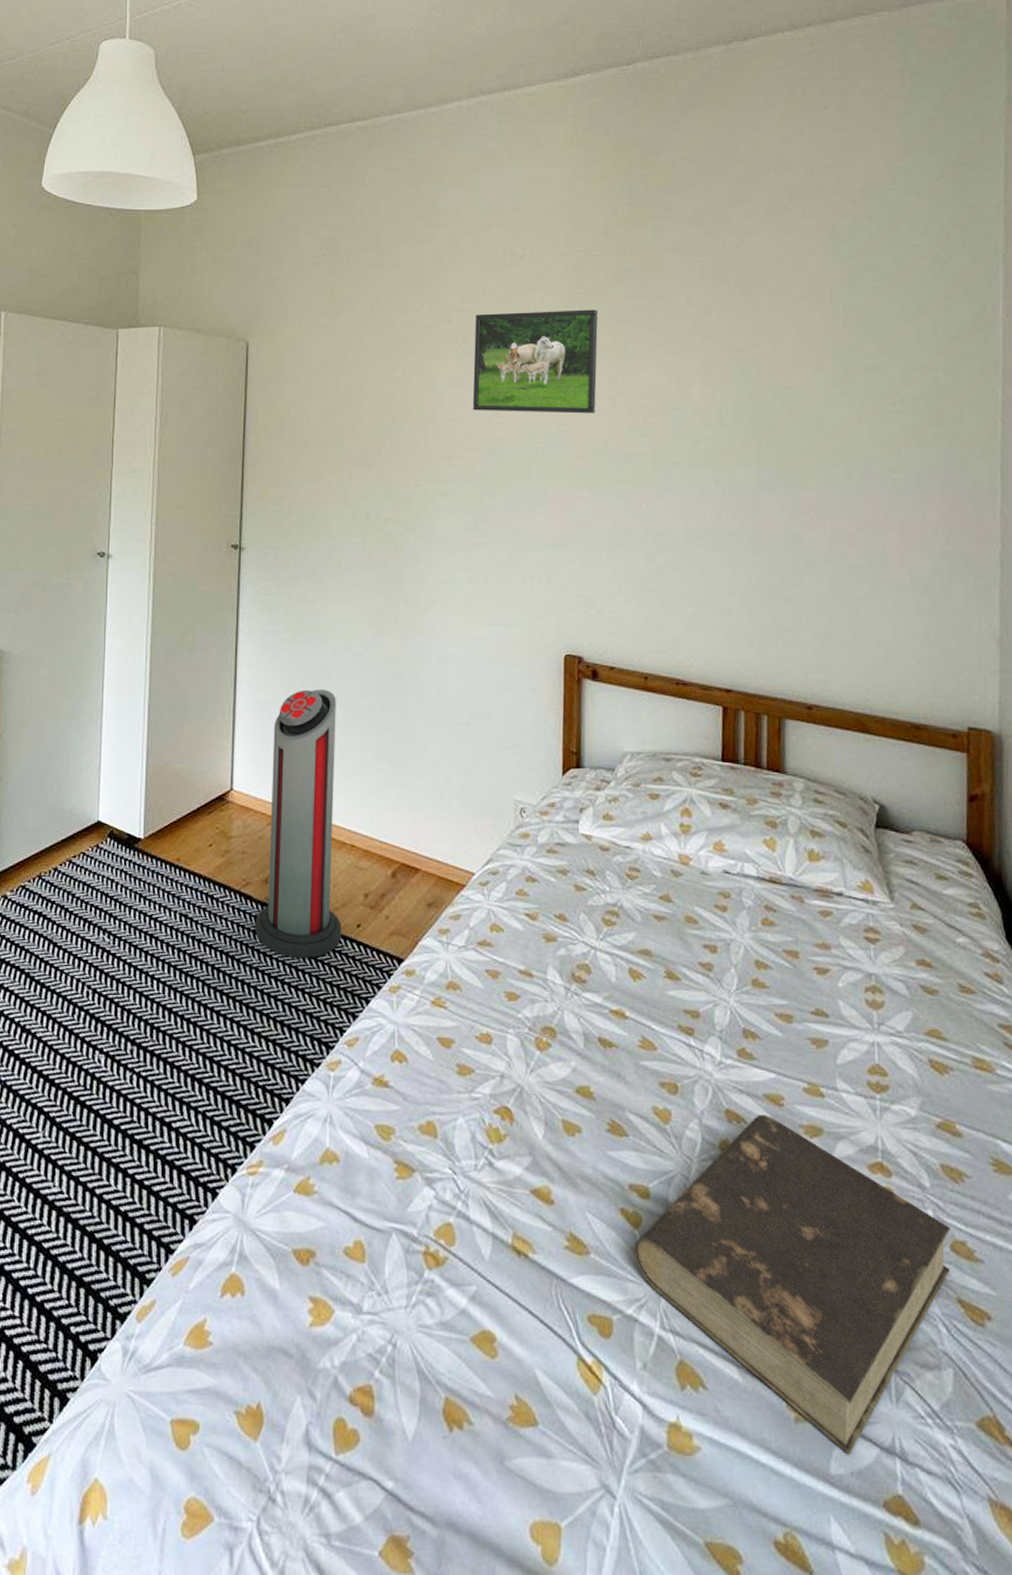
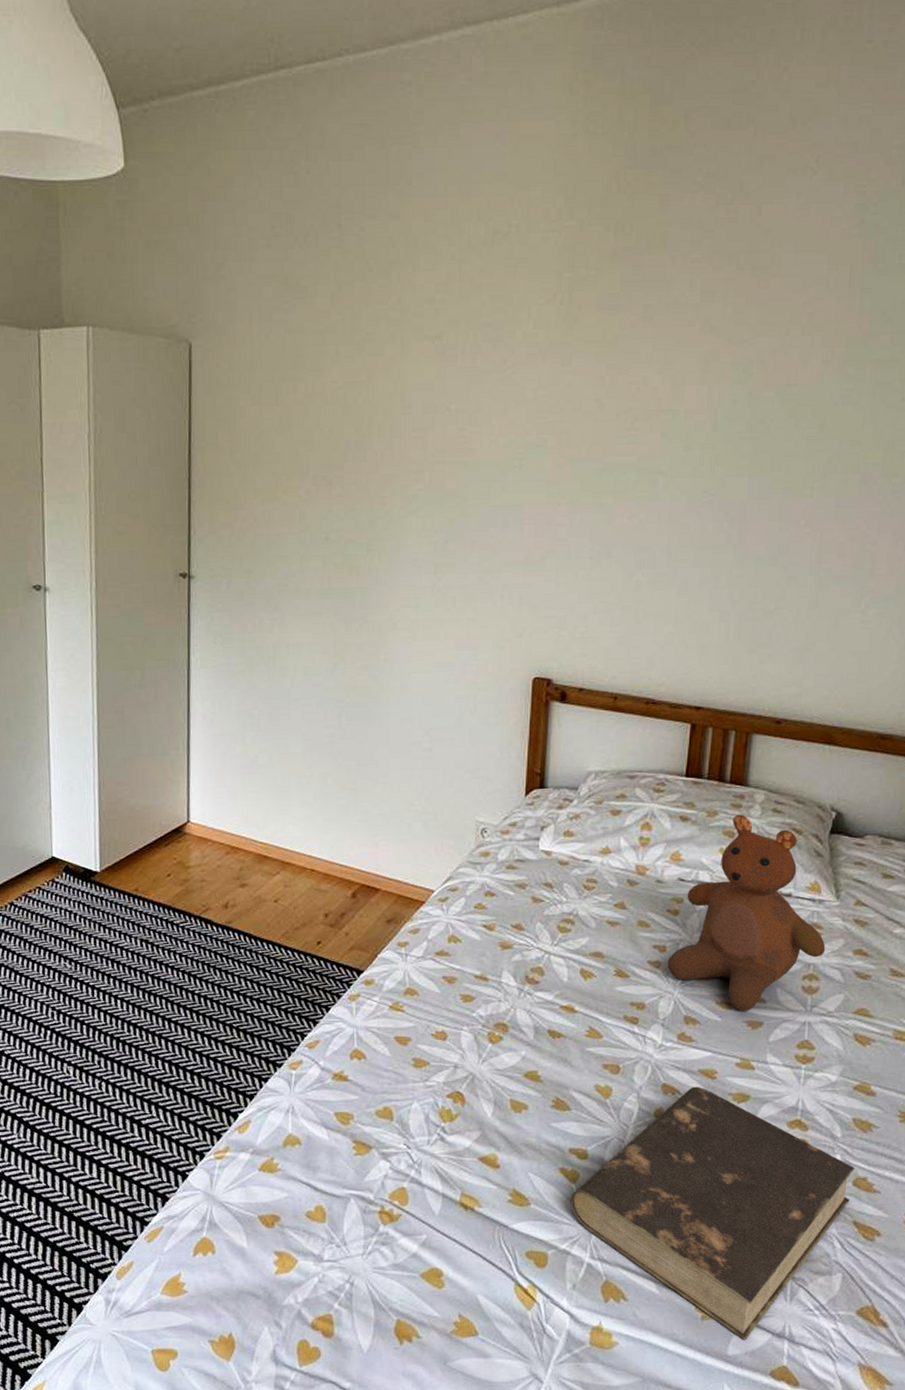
air purifier: present [255,689,342,959] -> none [216,720,302,975]
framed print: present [472,309,599,413] -> none [445,297,590,419]
teddy bear: none [720,803,886,1026] -> present [668,814,826,1011]

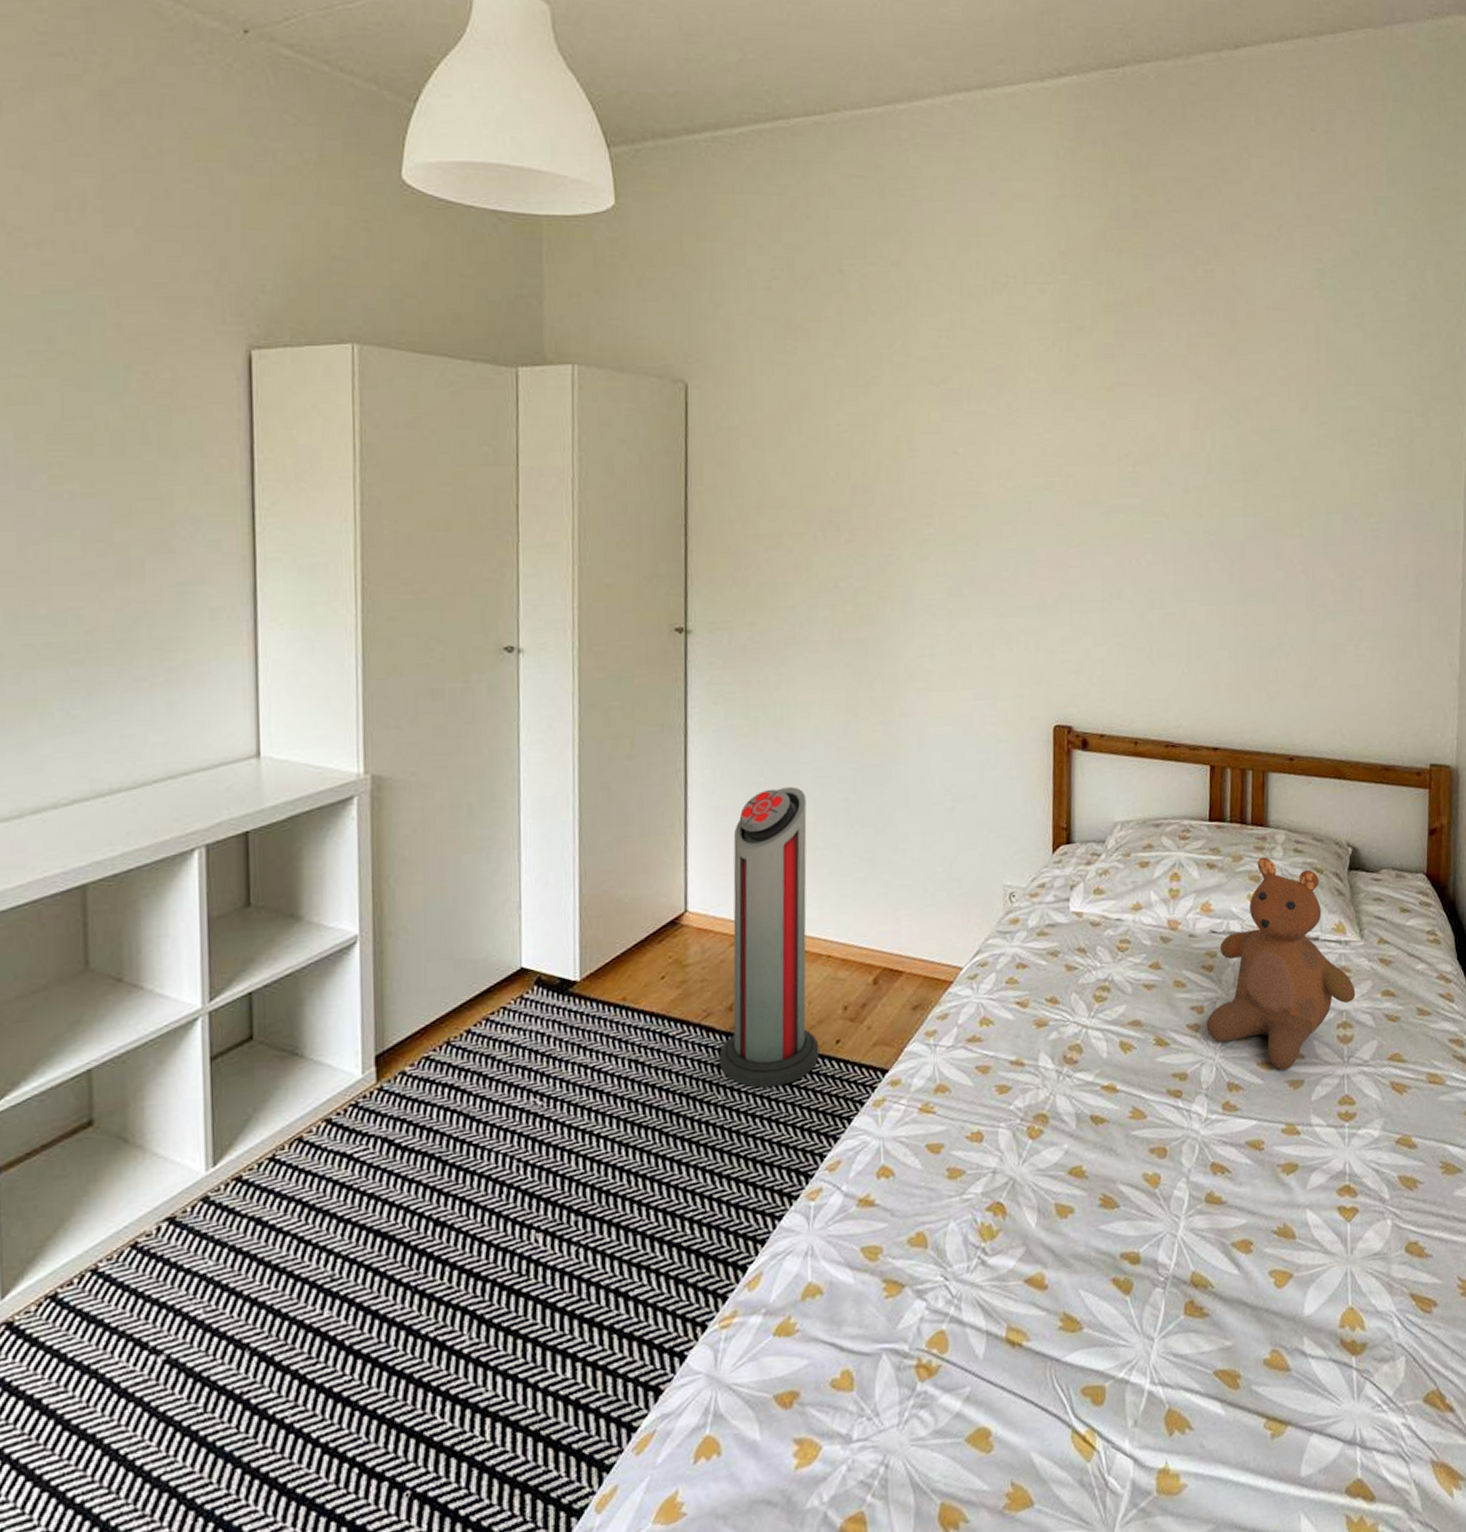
air purifier: none [216,720,302,975] -> present [719,787,819,1088]
book: present [570,1086,855,1341] -> none [1125,1160,1406,1456]

